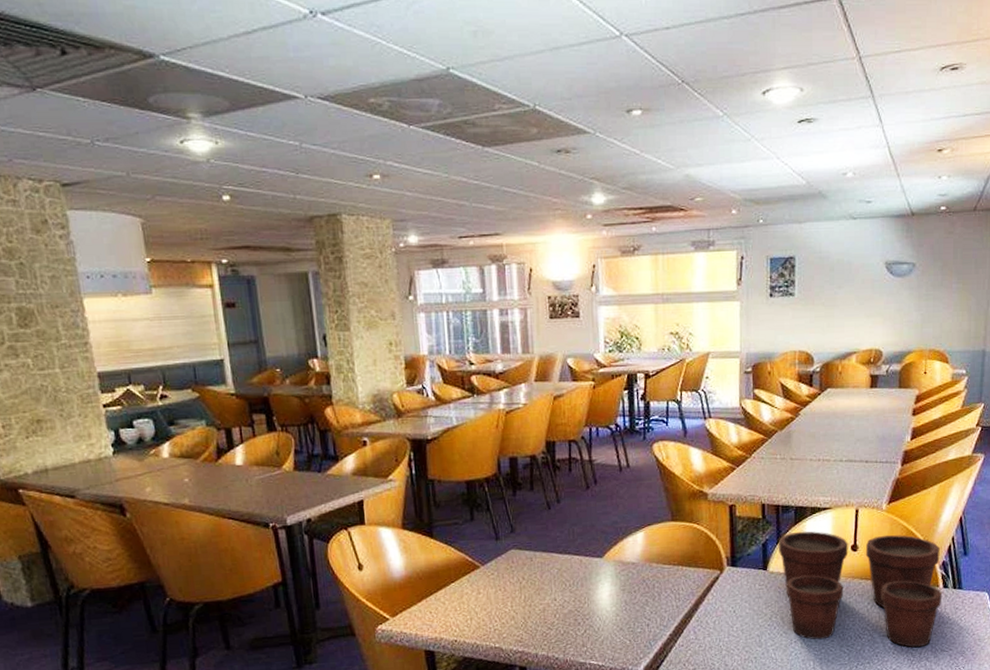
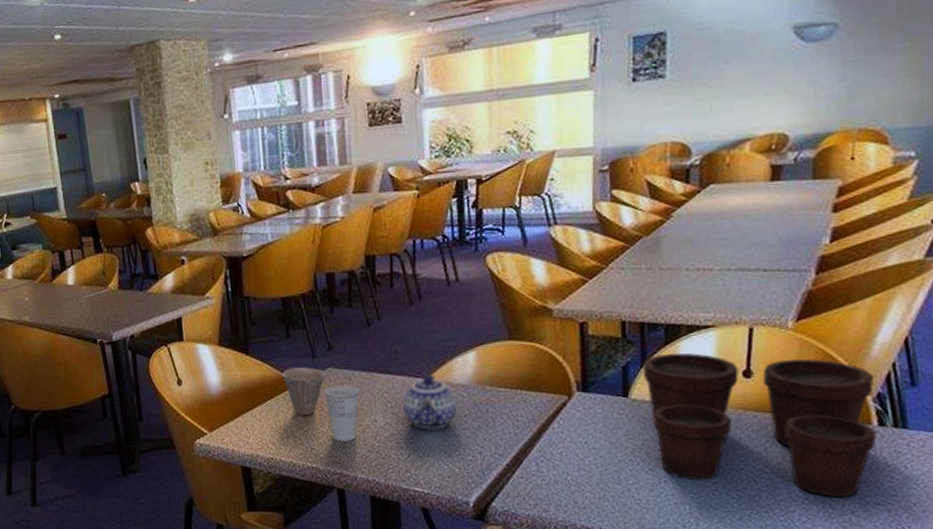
cup: none [467,549,508,597] -> present [283,367,325,415]
cup: none [506,565,541,621] -> present [323,385,360,442]
teapot: none [580,554,628,606] -> present [402,374,458,430]

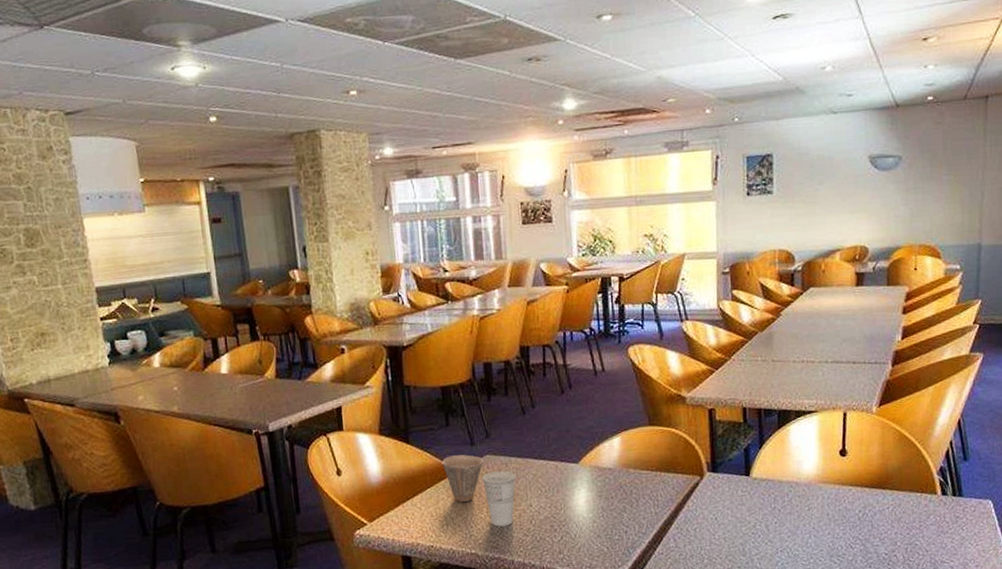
teapot: present [402,374,458,430] -> none [555,459,605,512]
flower pot: present [642,353,876,498] -> none [761,435,940,559]

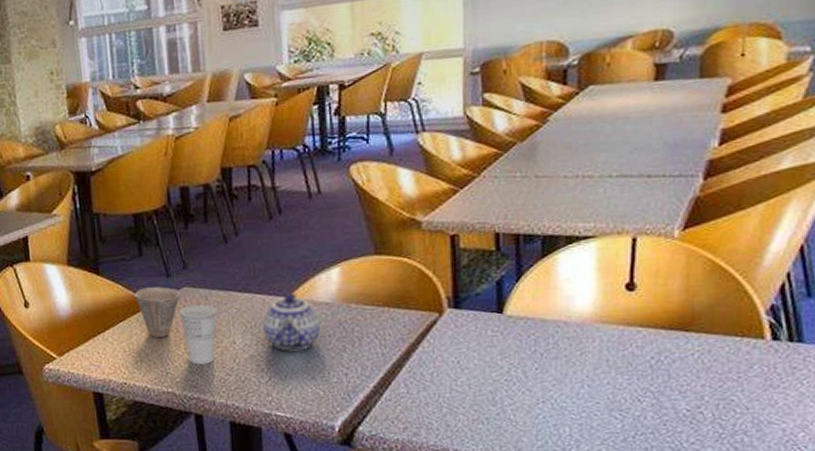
teapot: none [555,459,605,512] -> present [262,292,321,351]

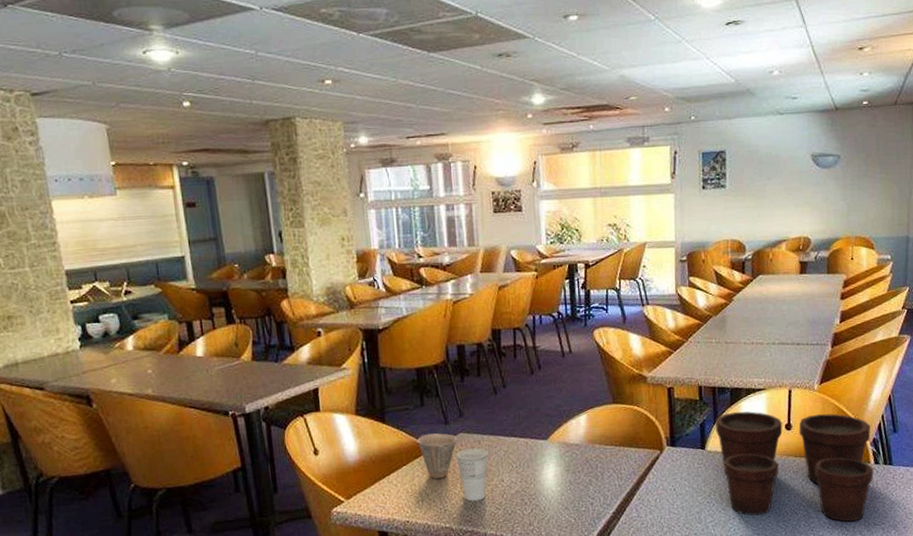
teapot: present [262,292,321,351] -> none [526,436,572,486]
flower pot: none [518,265,769,417] -> present [715,411,873,522]

